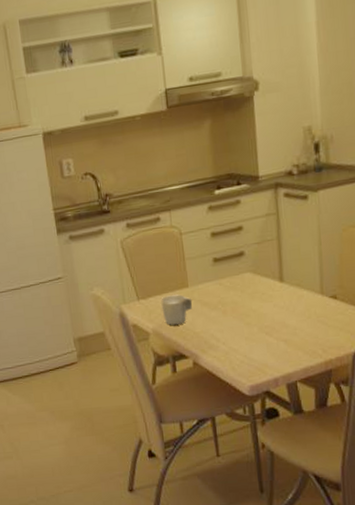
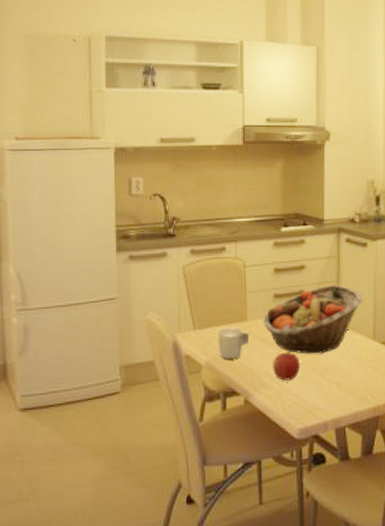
fruit basket: none [204,242,306,314] -> present [263,285,362,354]
apple: none [218,313,246,342] -> present [273,351,300,381]

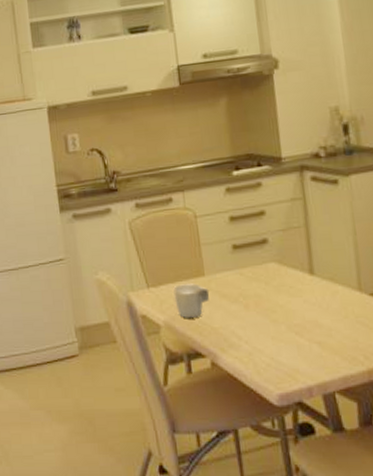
fruit basket: present [263,285,362,354] -> none [222,230,340,310]
apple: present [273,351,300,381] -> none [239,307,272,341]

